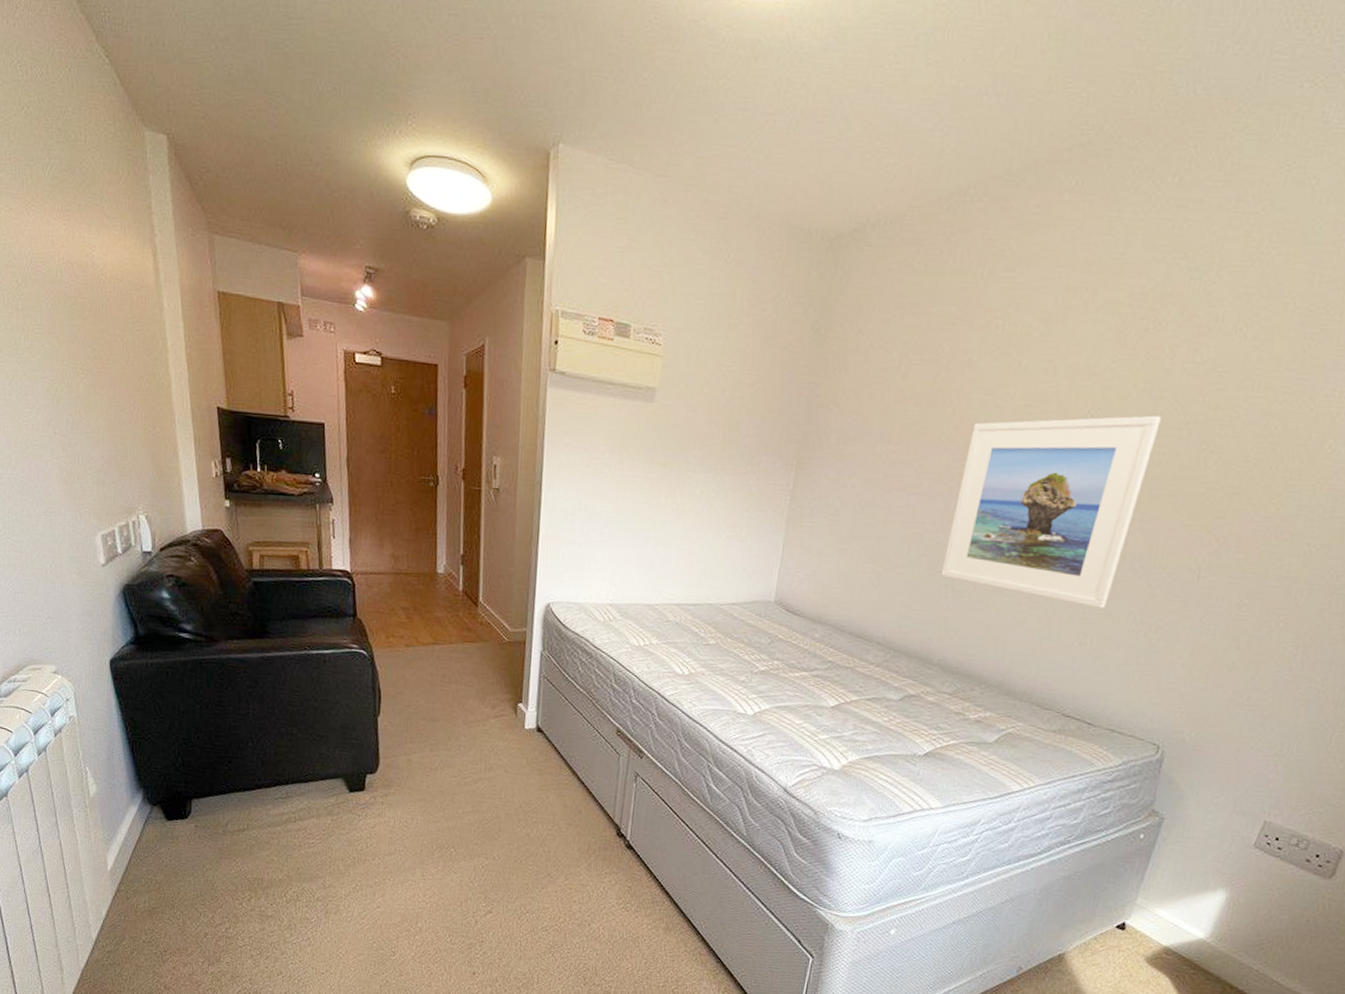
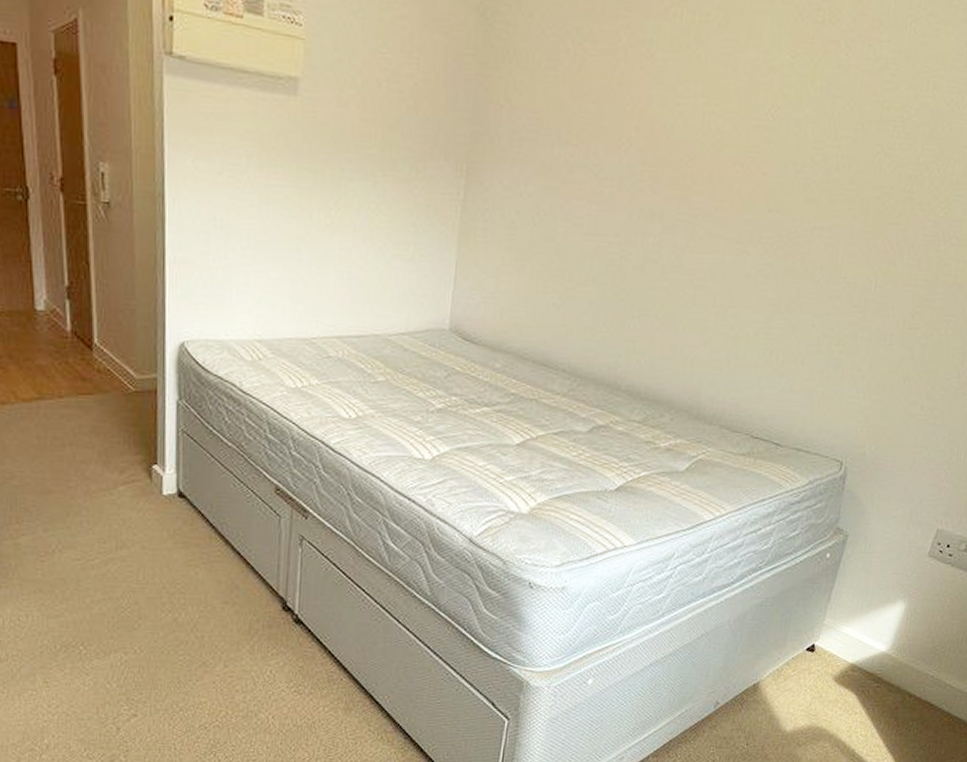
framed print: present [941,415,1162,609] -> none [626,115,839,322]

